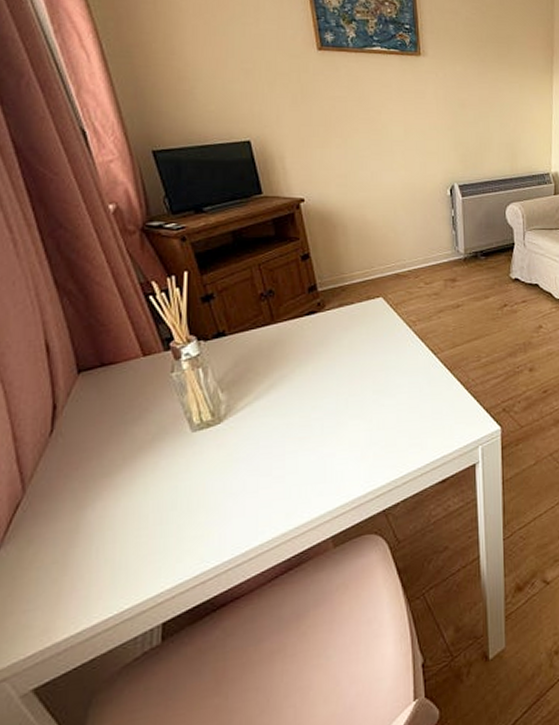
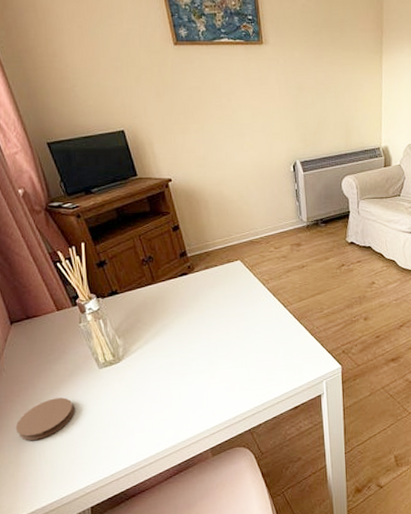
coaster: none [67,470,154,531] -> present [15,397,75,441]

